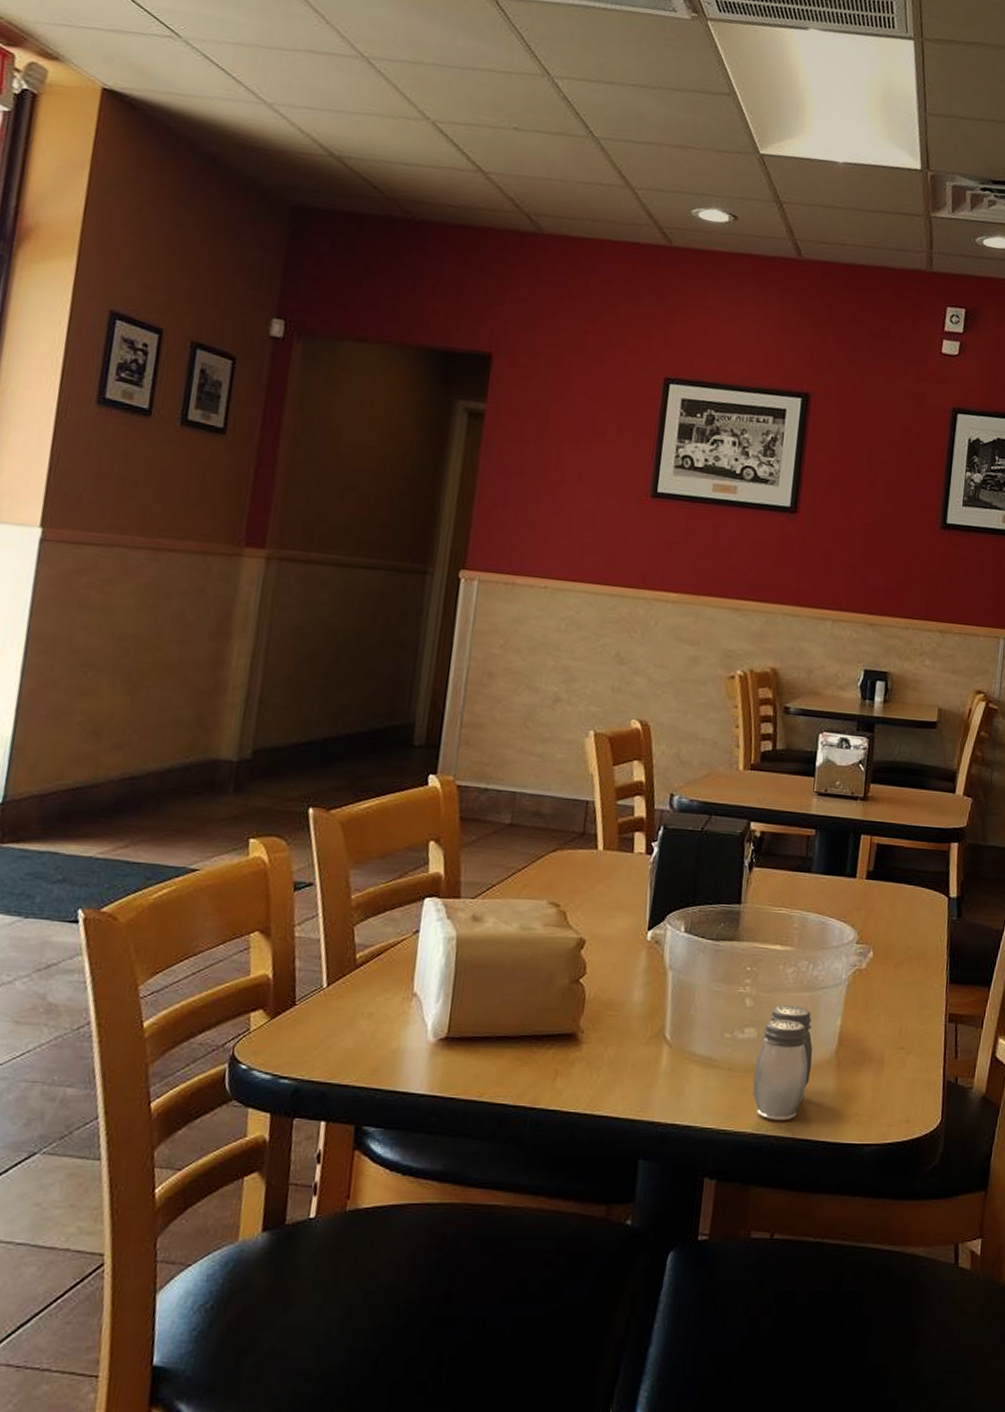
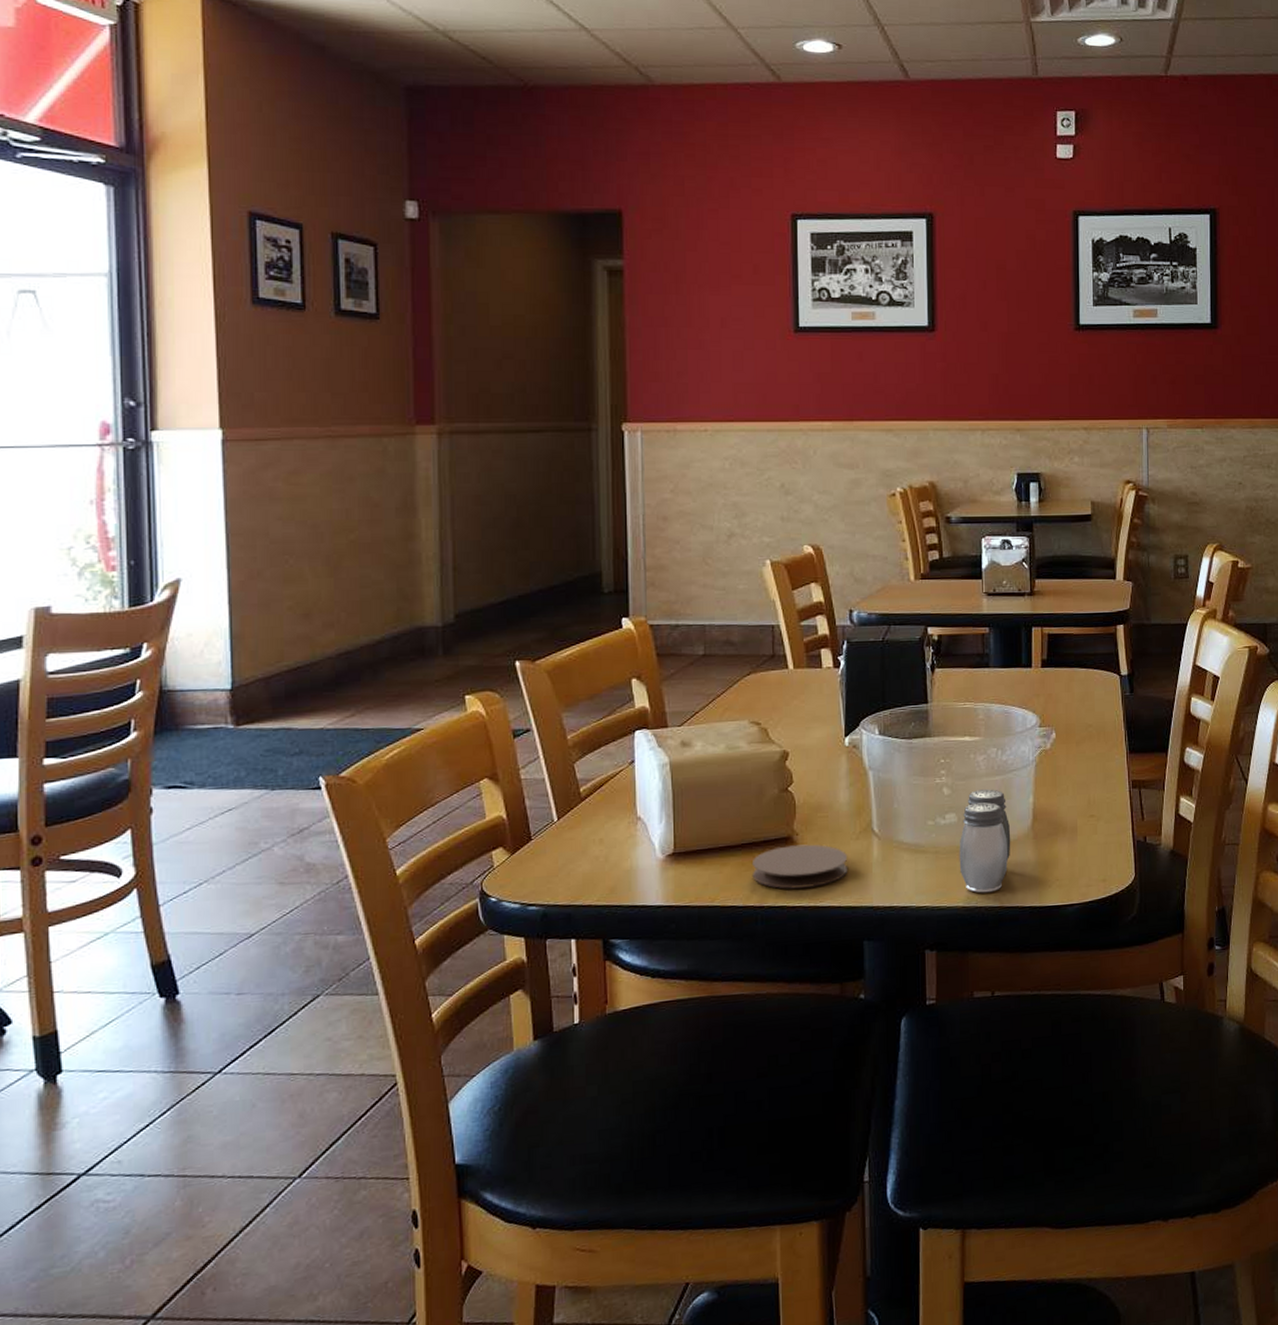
coaster: none [527,1043,634,1093] -> present [751,844,848,889]

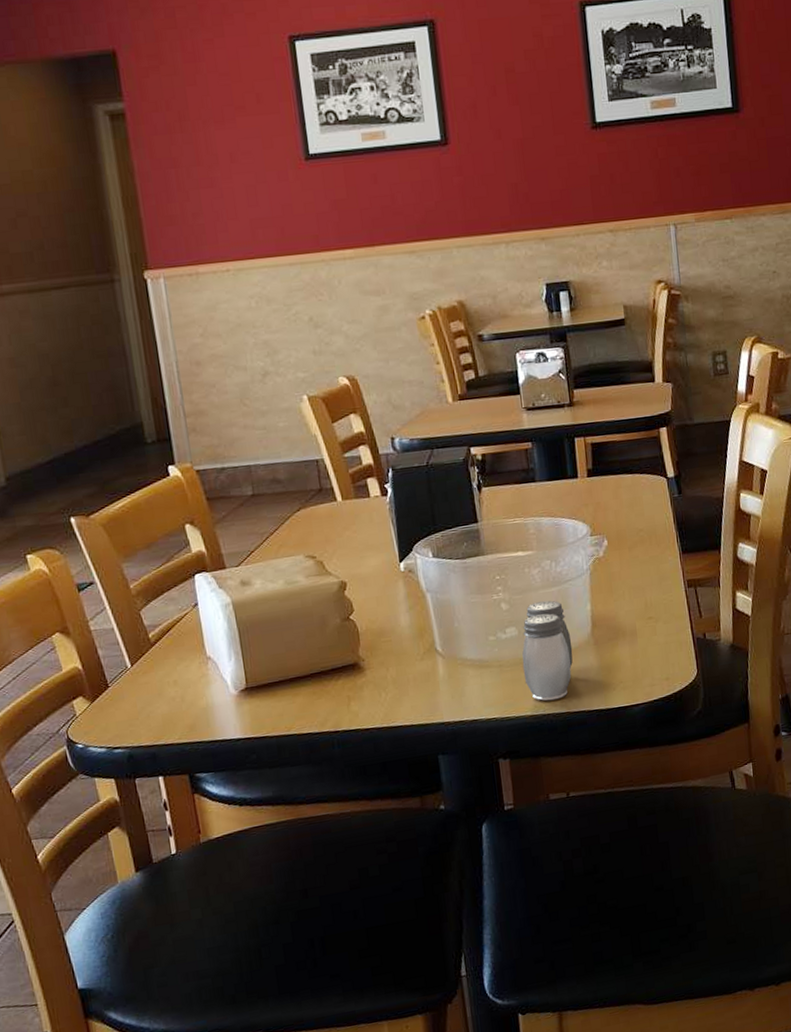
coaster: present [751,844,848,889] -> none [322,668,416,713]

